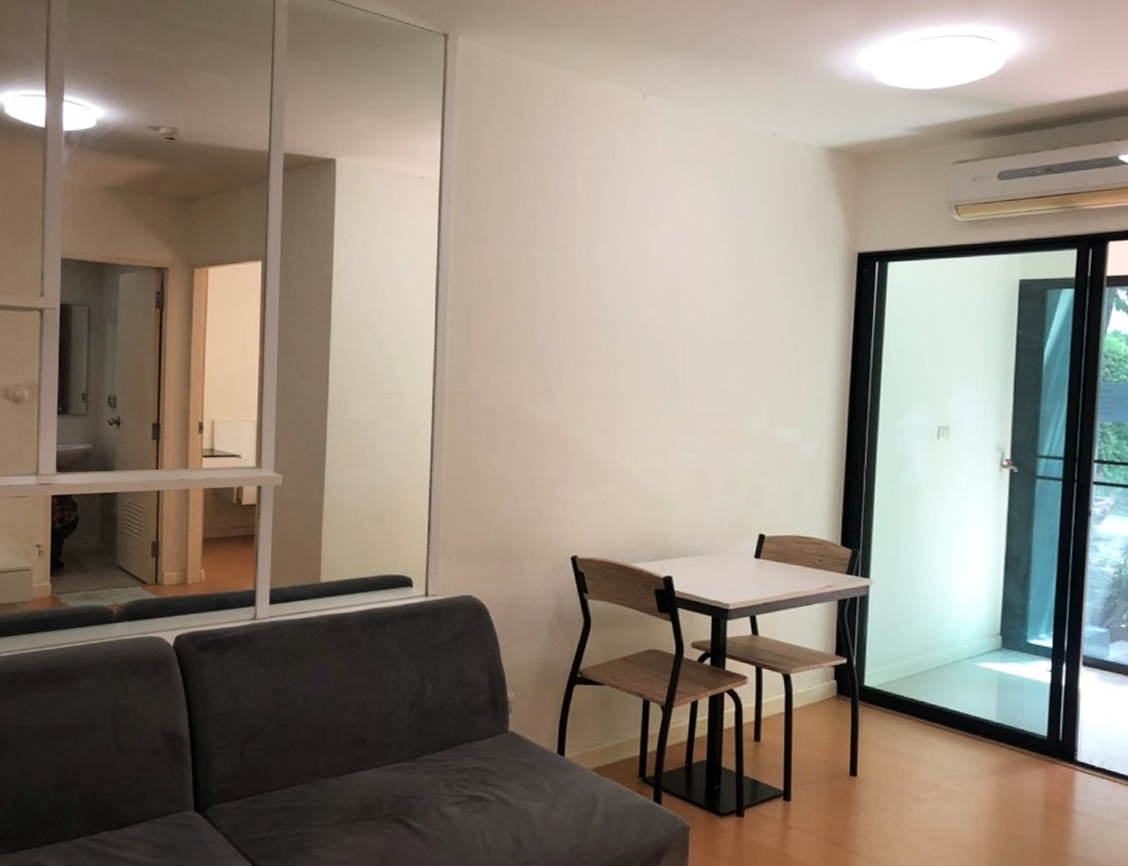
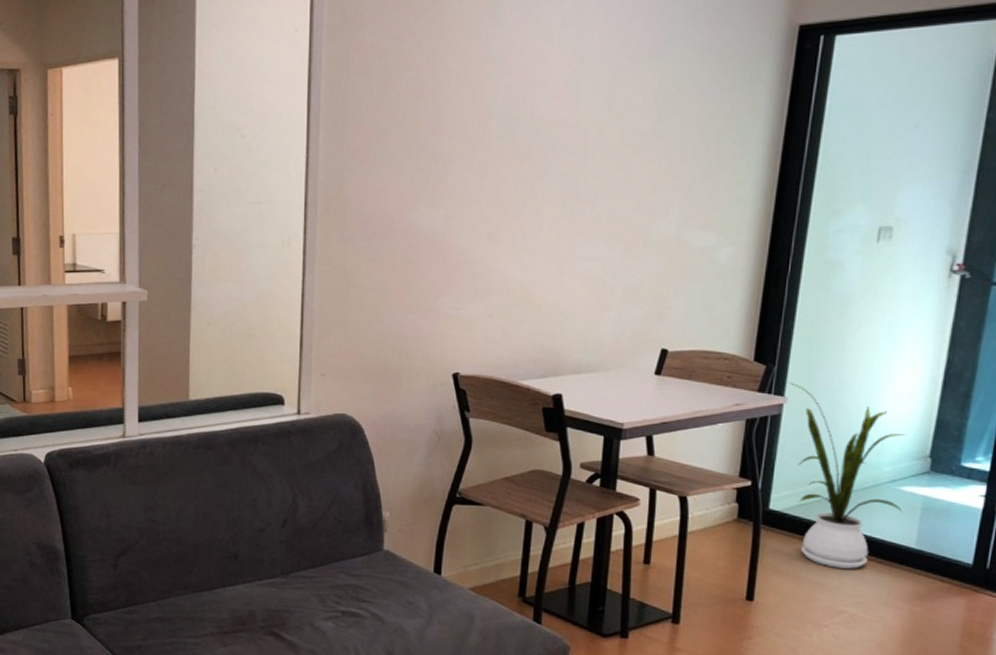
house plant: none [872,564,982,743] -> present [788,381,905,569]

